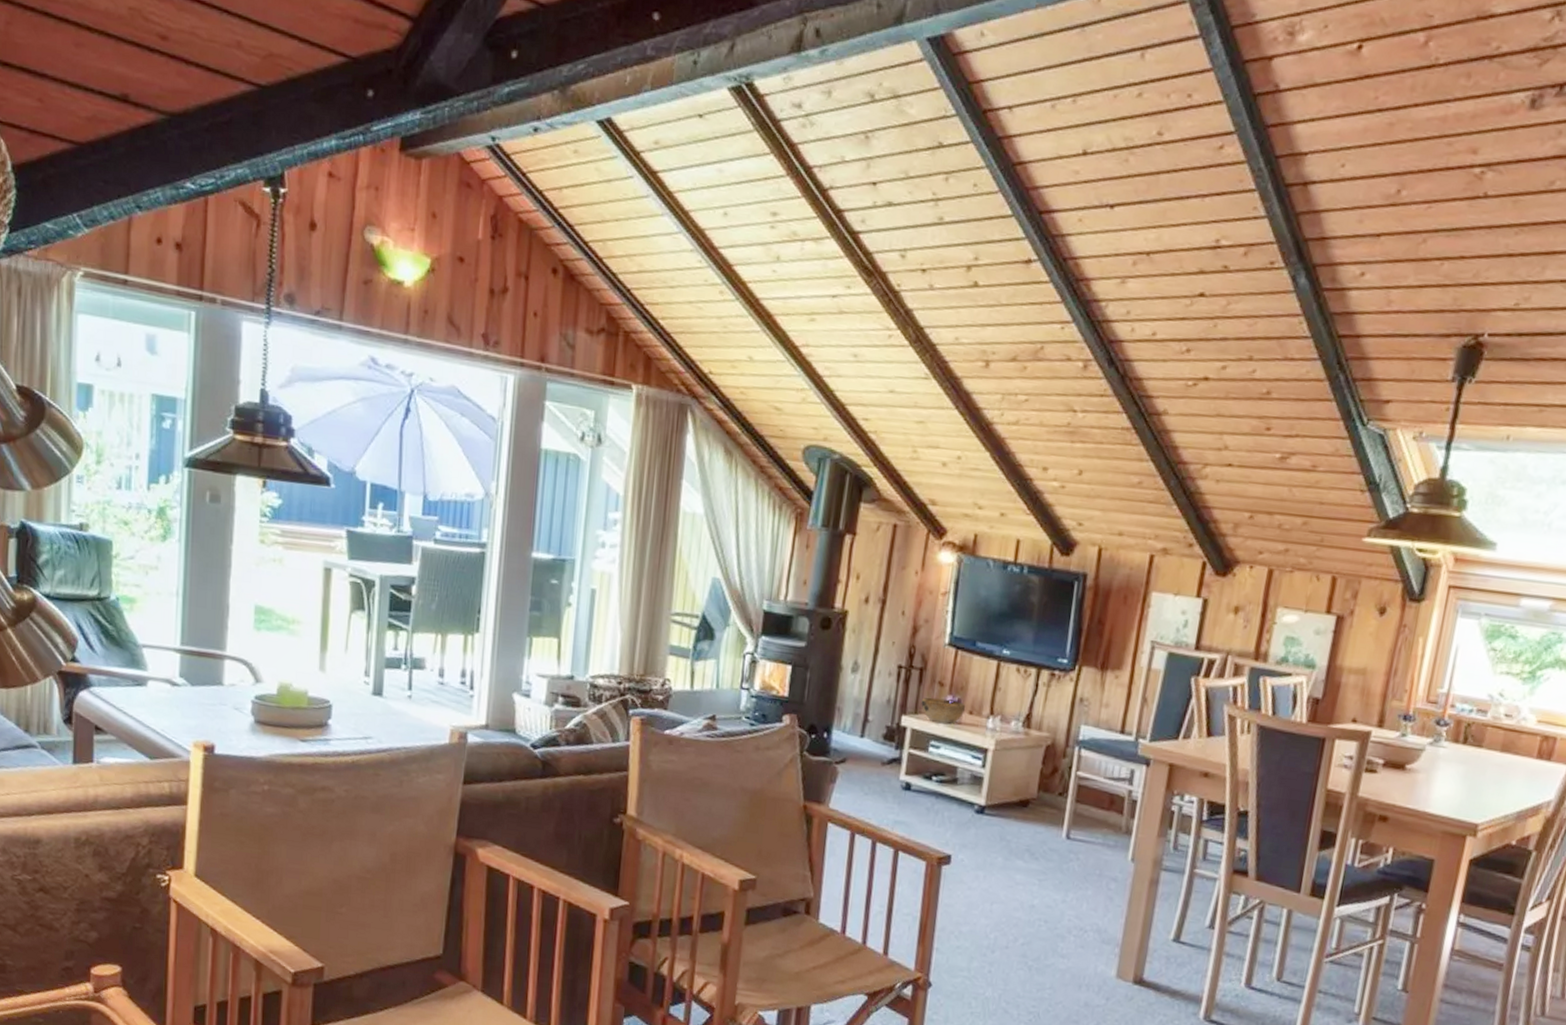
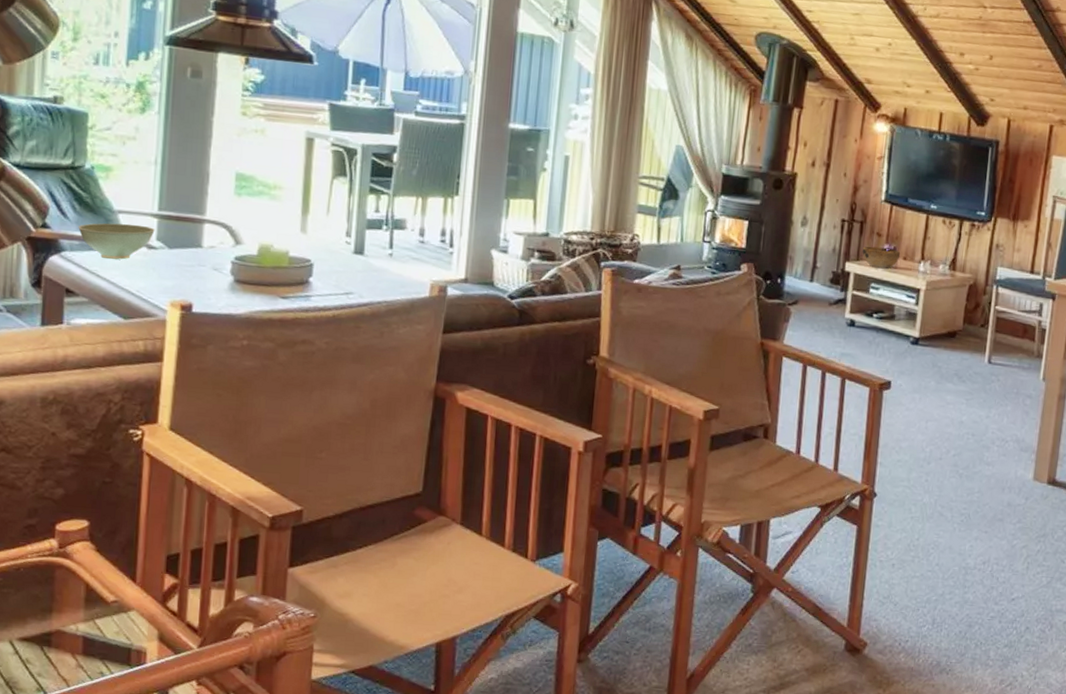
bowl: none [105,657,178,697] -> present [78,223,155,260]

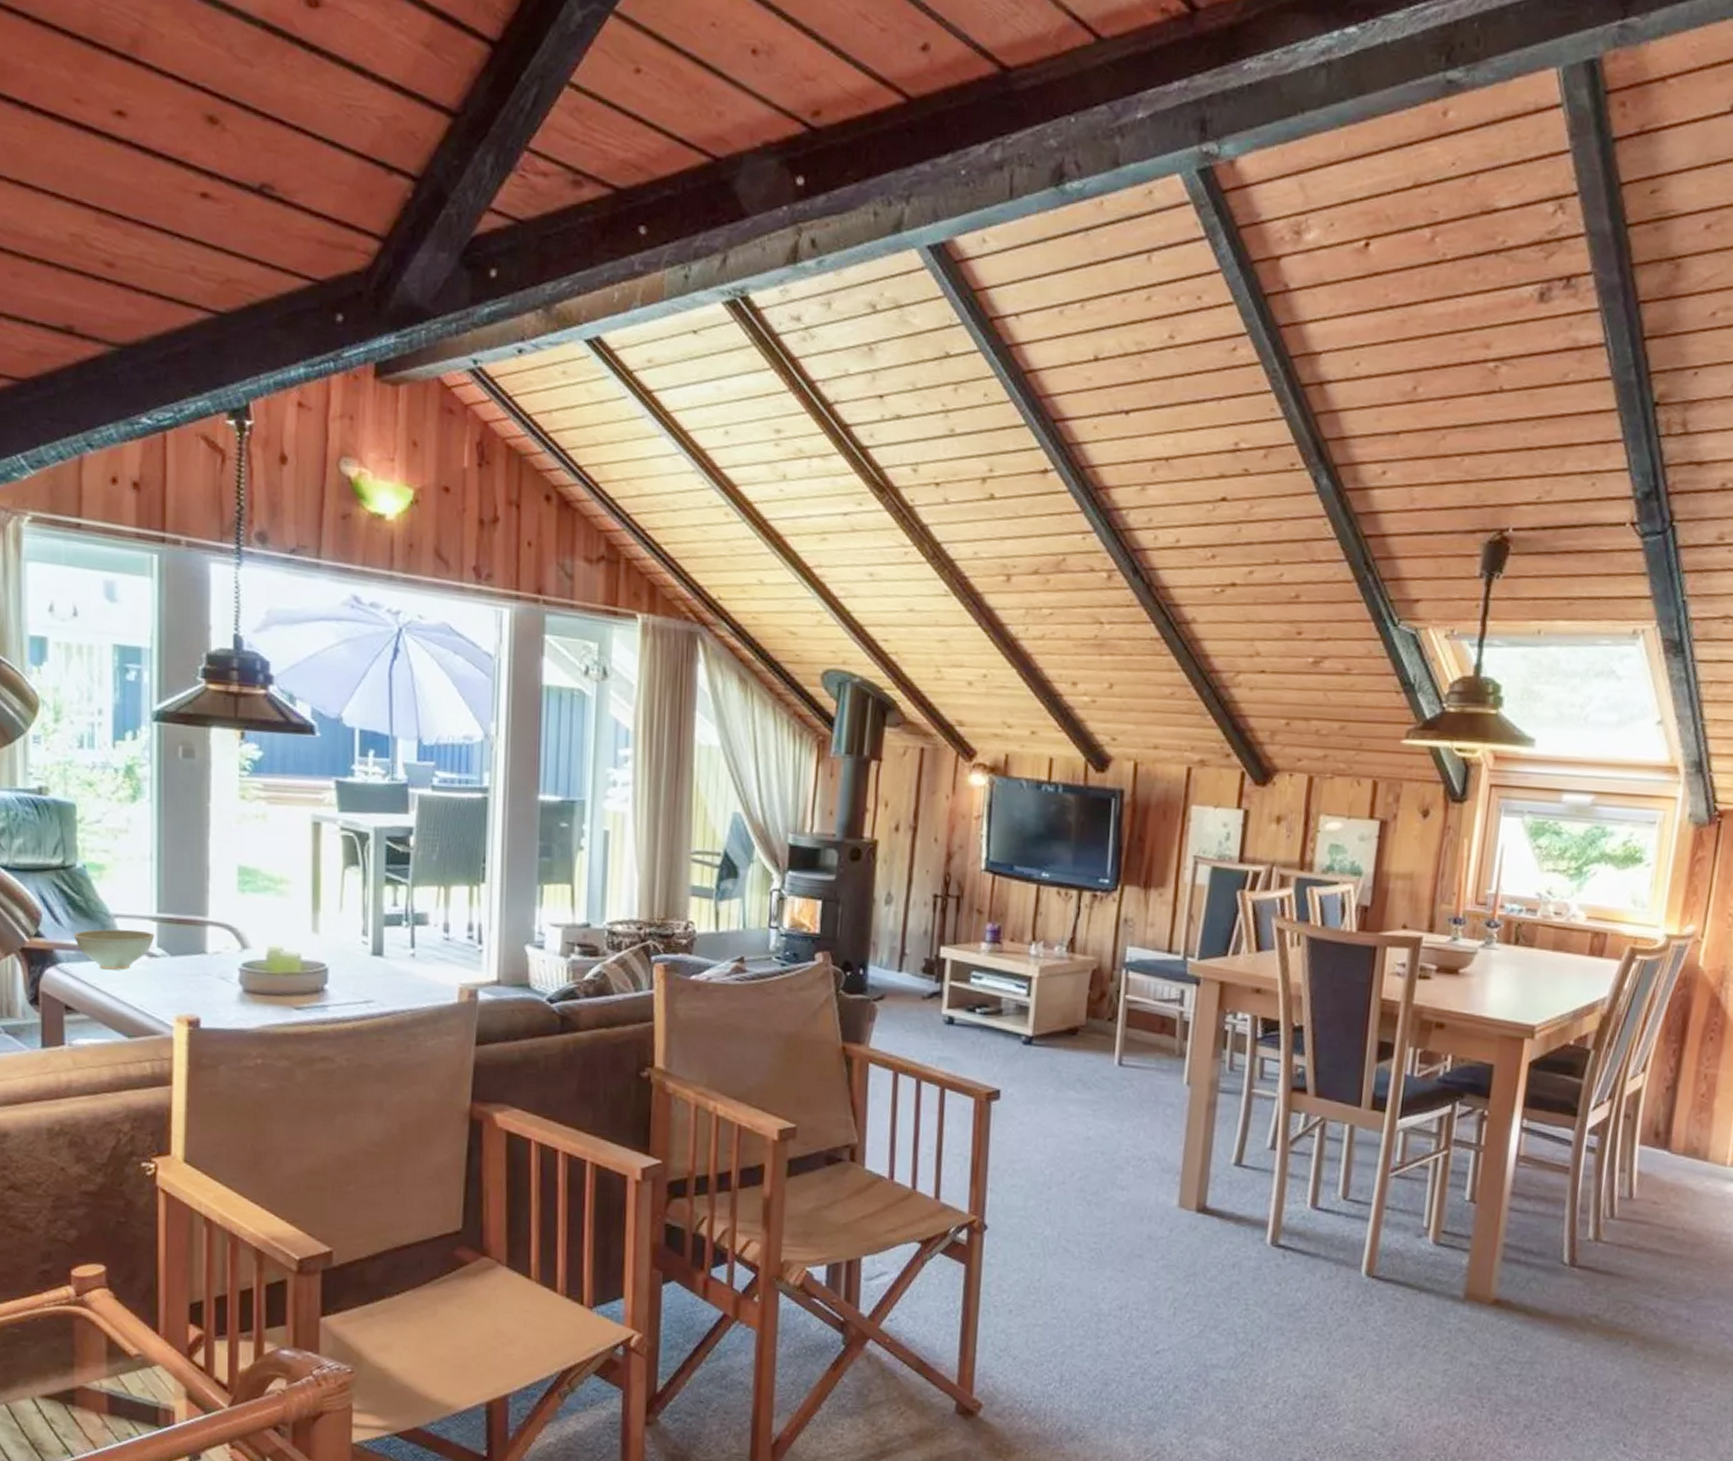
decorative bowl: present [862,246,901,269] -> none [960,926,1007,954]

